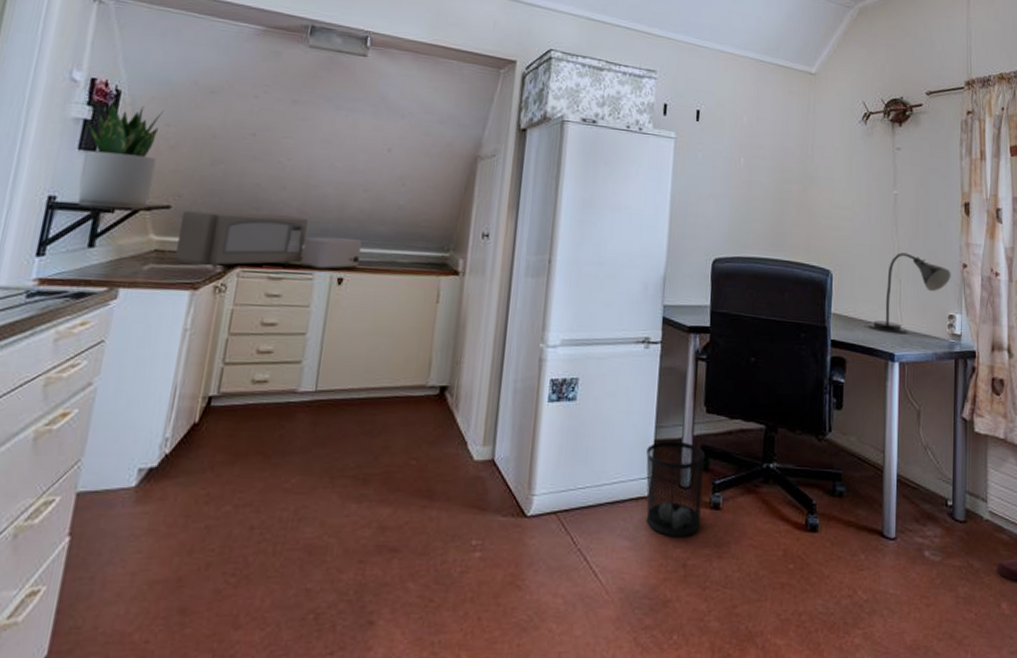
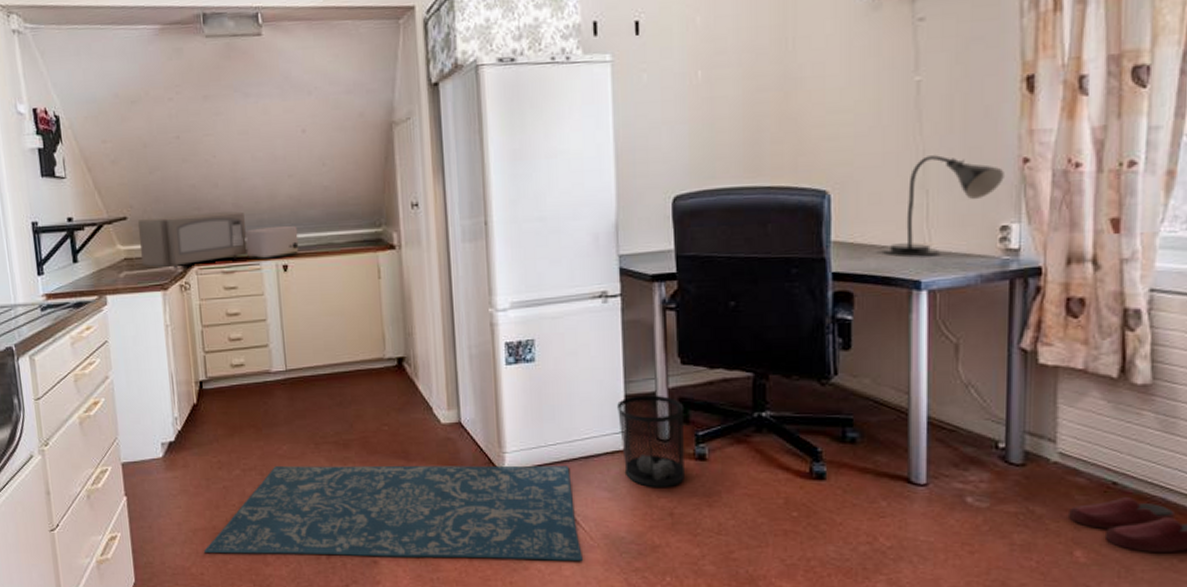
planter: present [78,103,165,210] -> none [41,127,108,227]
rug: none [156,503,596,620] -> present [203,465,583,562]

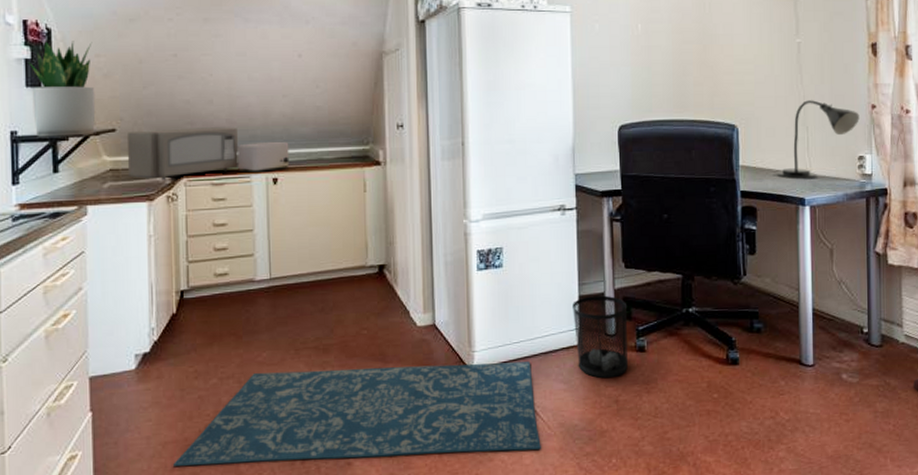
planter: none [41,127,108,227] -> present [28,41,96,137]

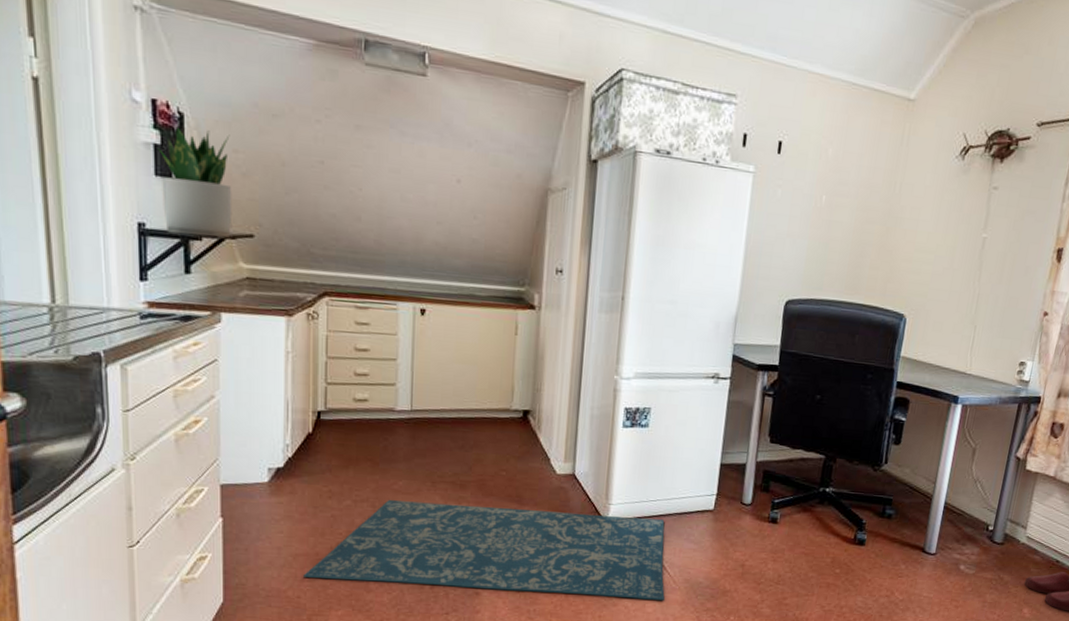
microwave: present [127,127,238,181] -> none [265,240,386,297]
toaster: present [238,141,290,174] -> none [384,268,440,302]
waste bin: present [572,295,628,379] -> none [710,465,767,544]
desk lamp: present [776,100,860,180] -> none [935,299,1030,379]

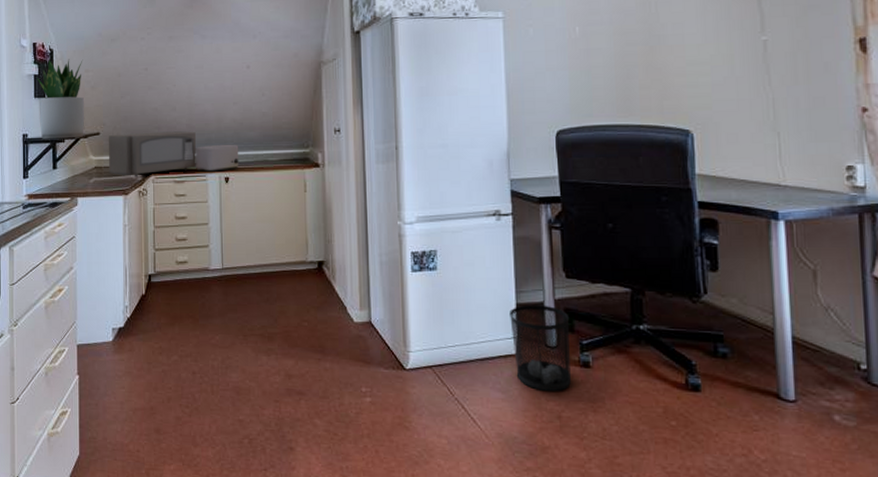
microwave: none [265,240,386,297] -> present [108,131,196,177]
rug: present [302,500,665,601] -> none [141,354,479,459]
toaster: none [384,268,440,302] -> present [196,144,239,173]
waste bin: none [710,465,767,544] -> present [510,304,571,392]

